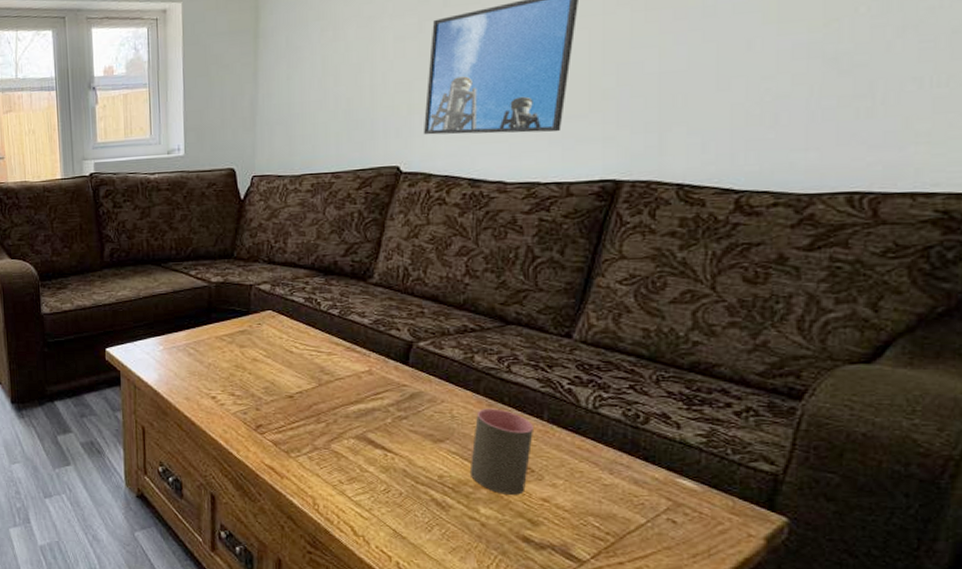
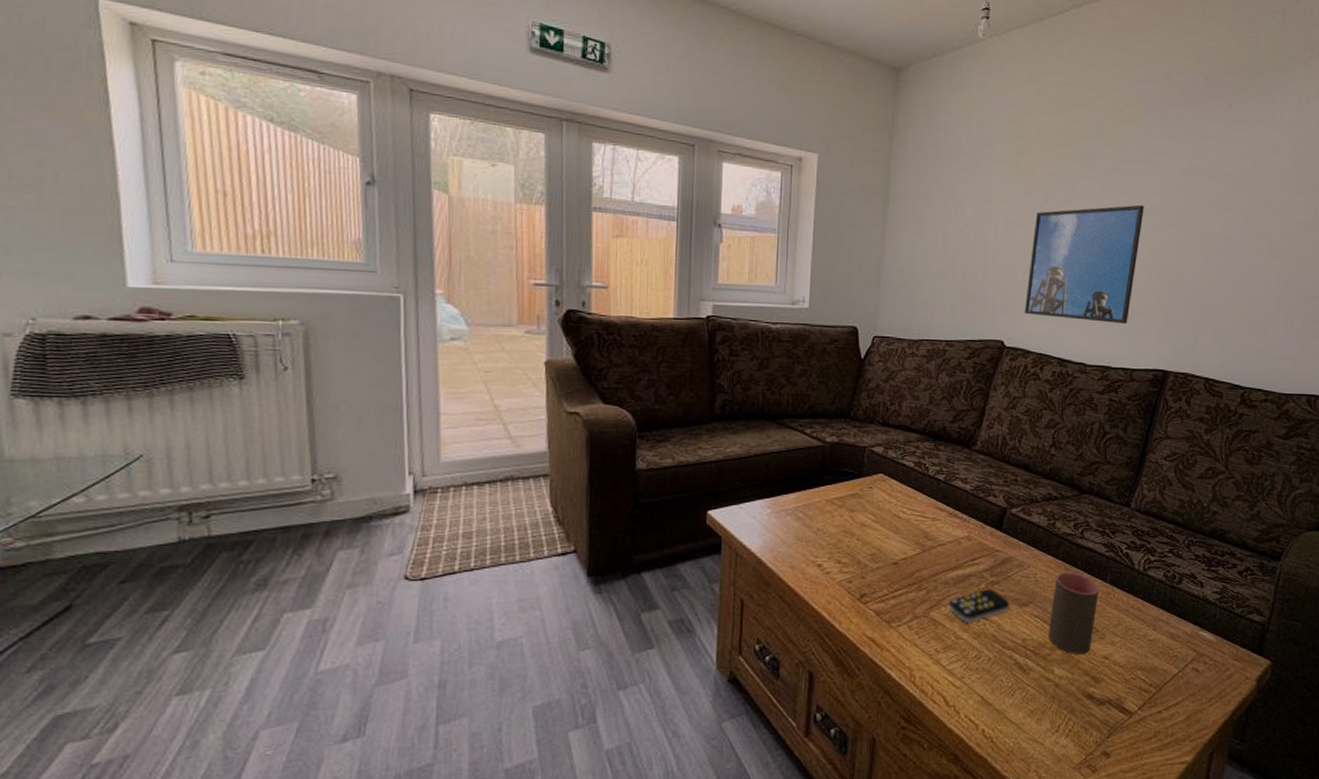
remote control: none [351,423,422,456] -> present [949,589,1010,623]

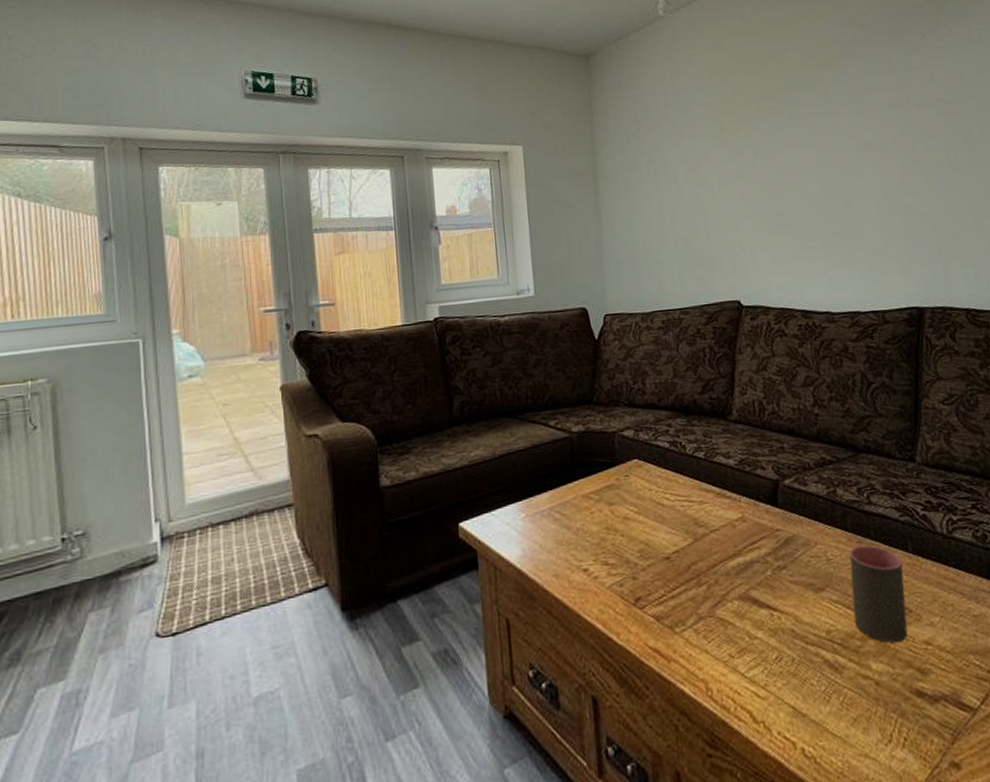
remote control: present [949,589,1010,623] -> none [734,575,805,619]
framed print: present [1024,205,1144,325] -> none [748,143,868,270]

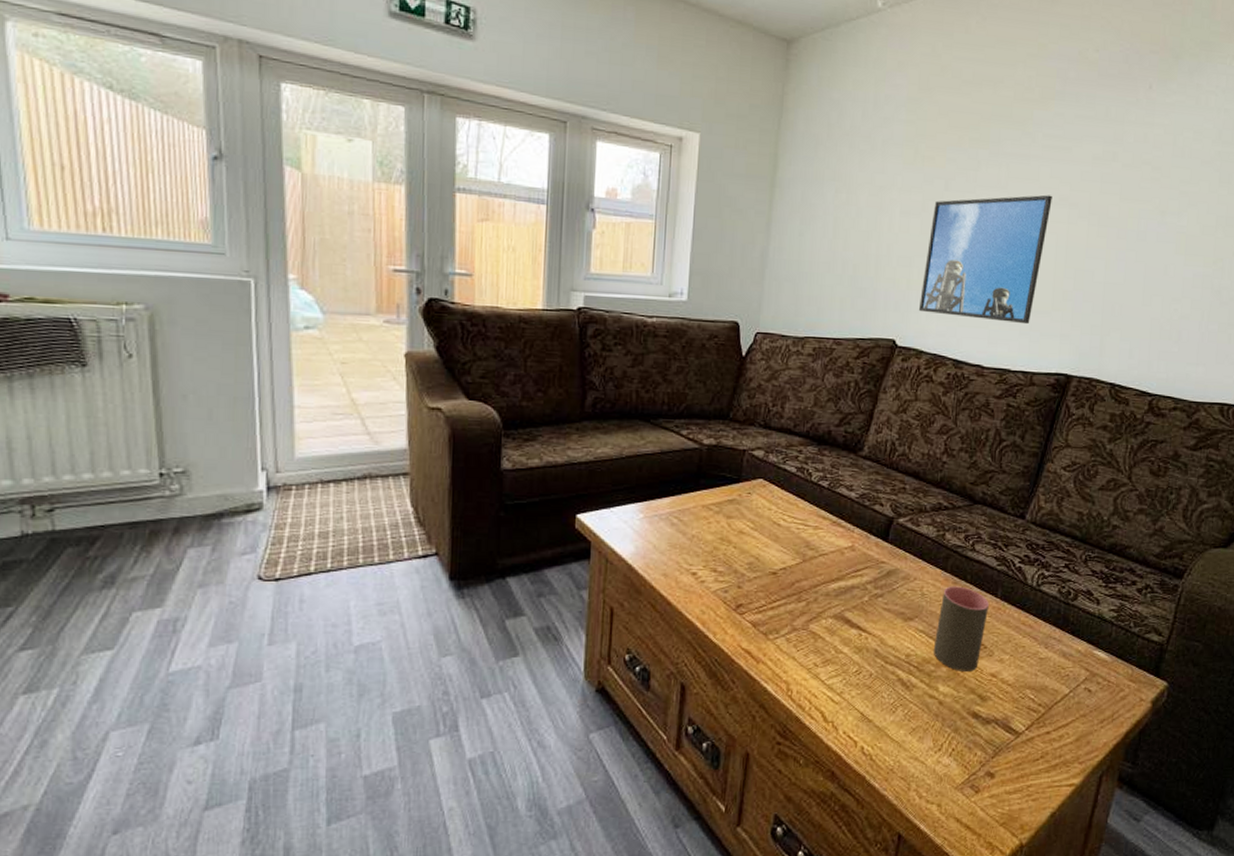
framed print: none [748,143,868,270] -> present [918,194,1053,325]

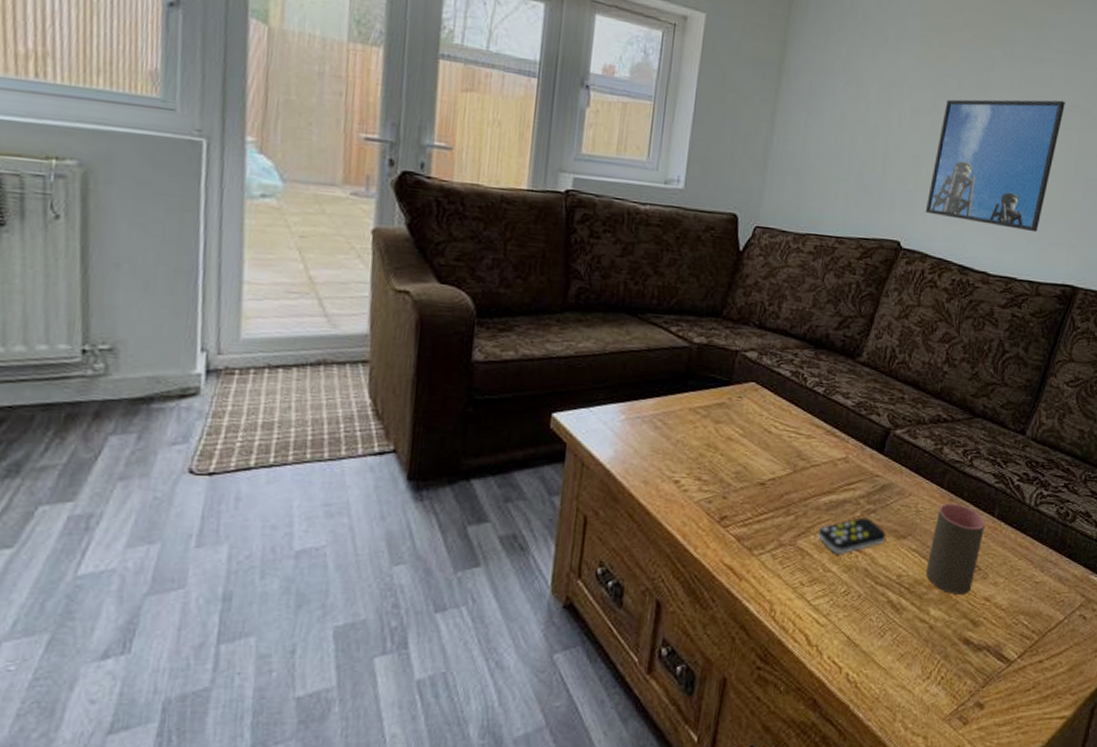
remote control: none [829,602,894,636] -> present [818,517,887,554]

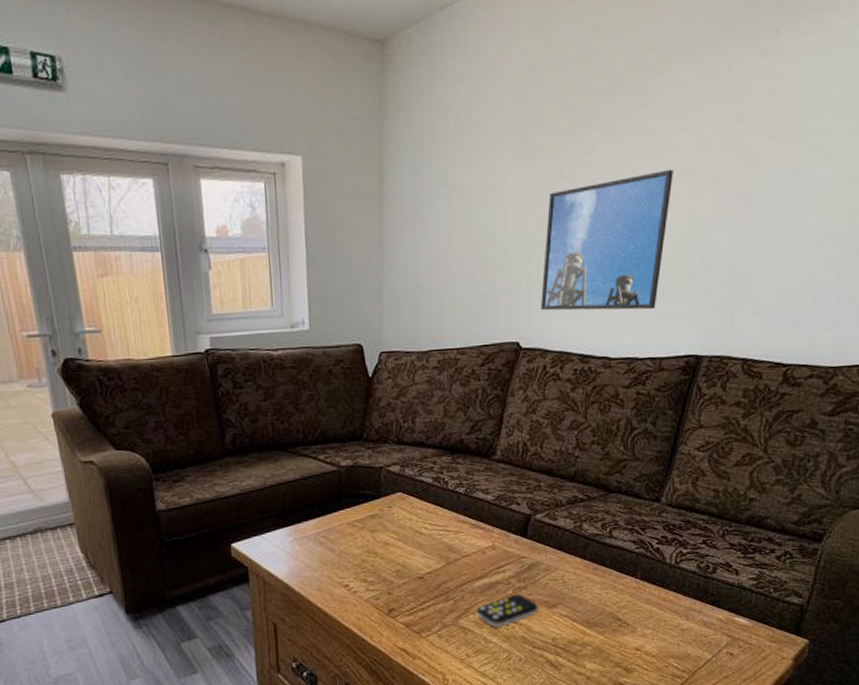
cup: present [925,503,985,594] -> none [578,571,629,649]

